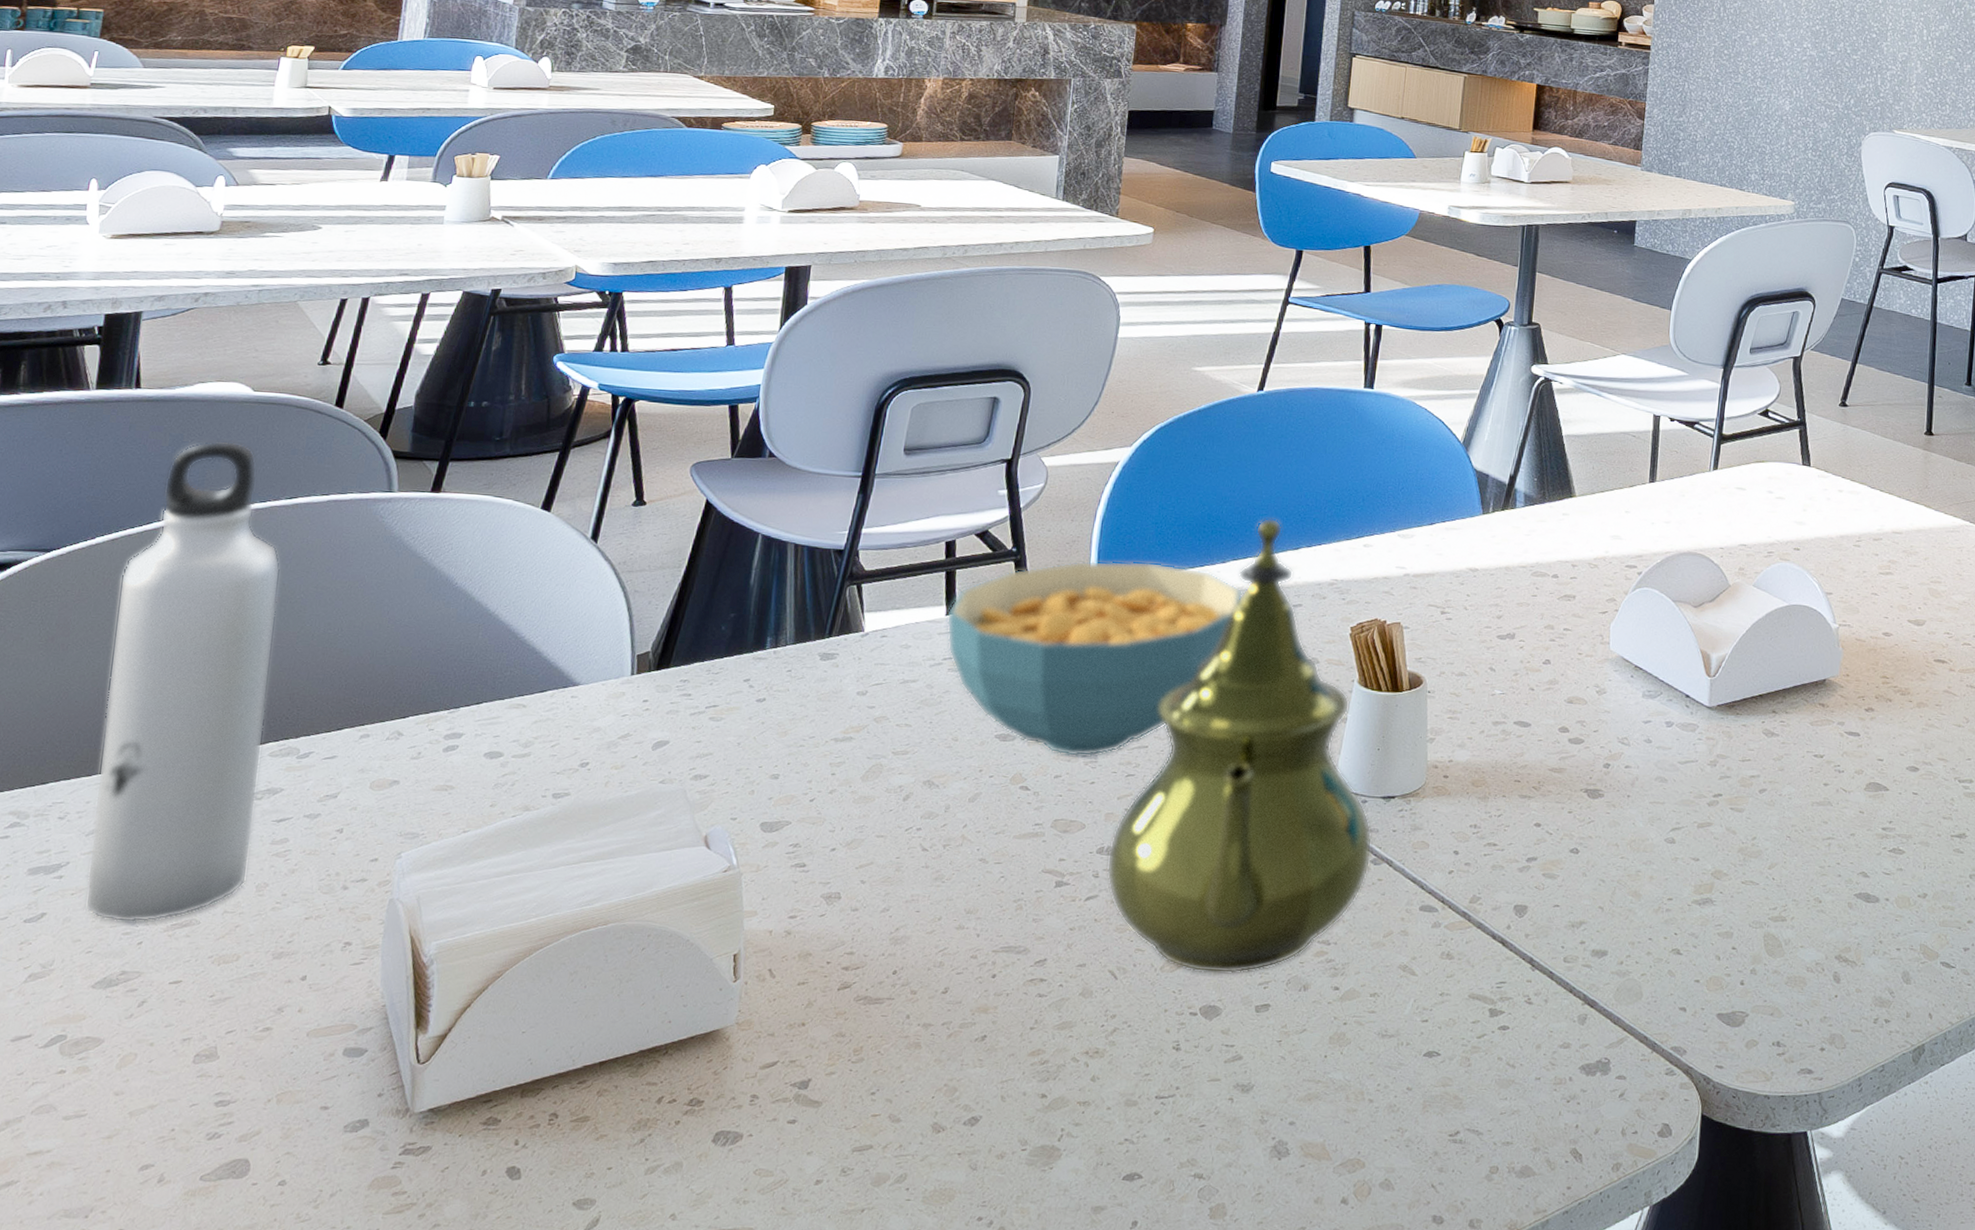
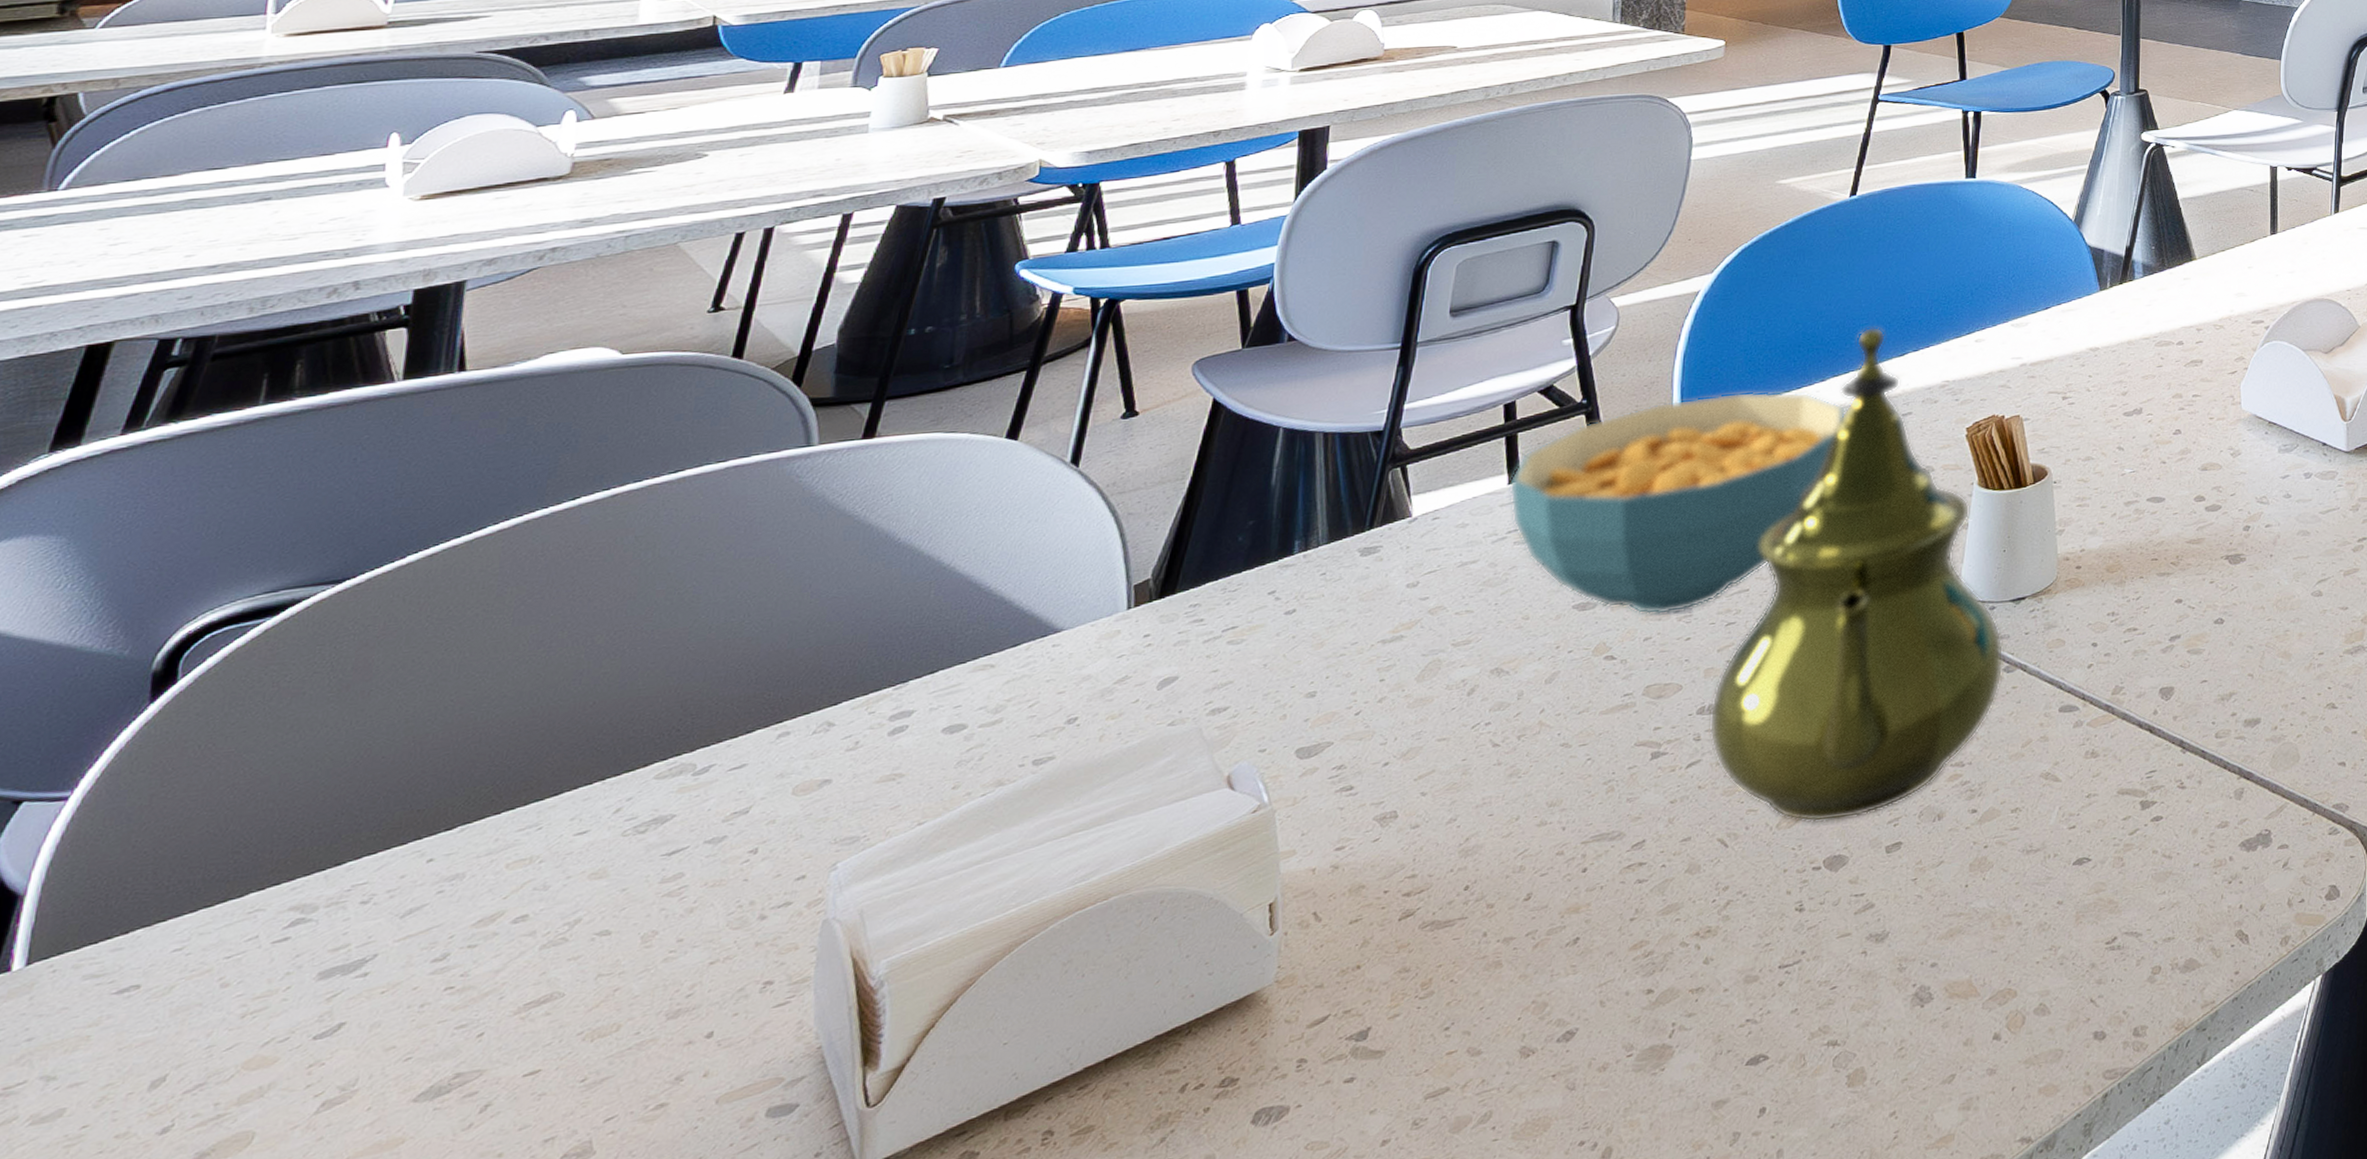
water bottle: present [85,440,281,923] -> none [400,416,665,1016]

